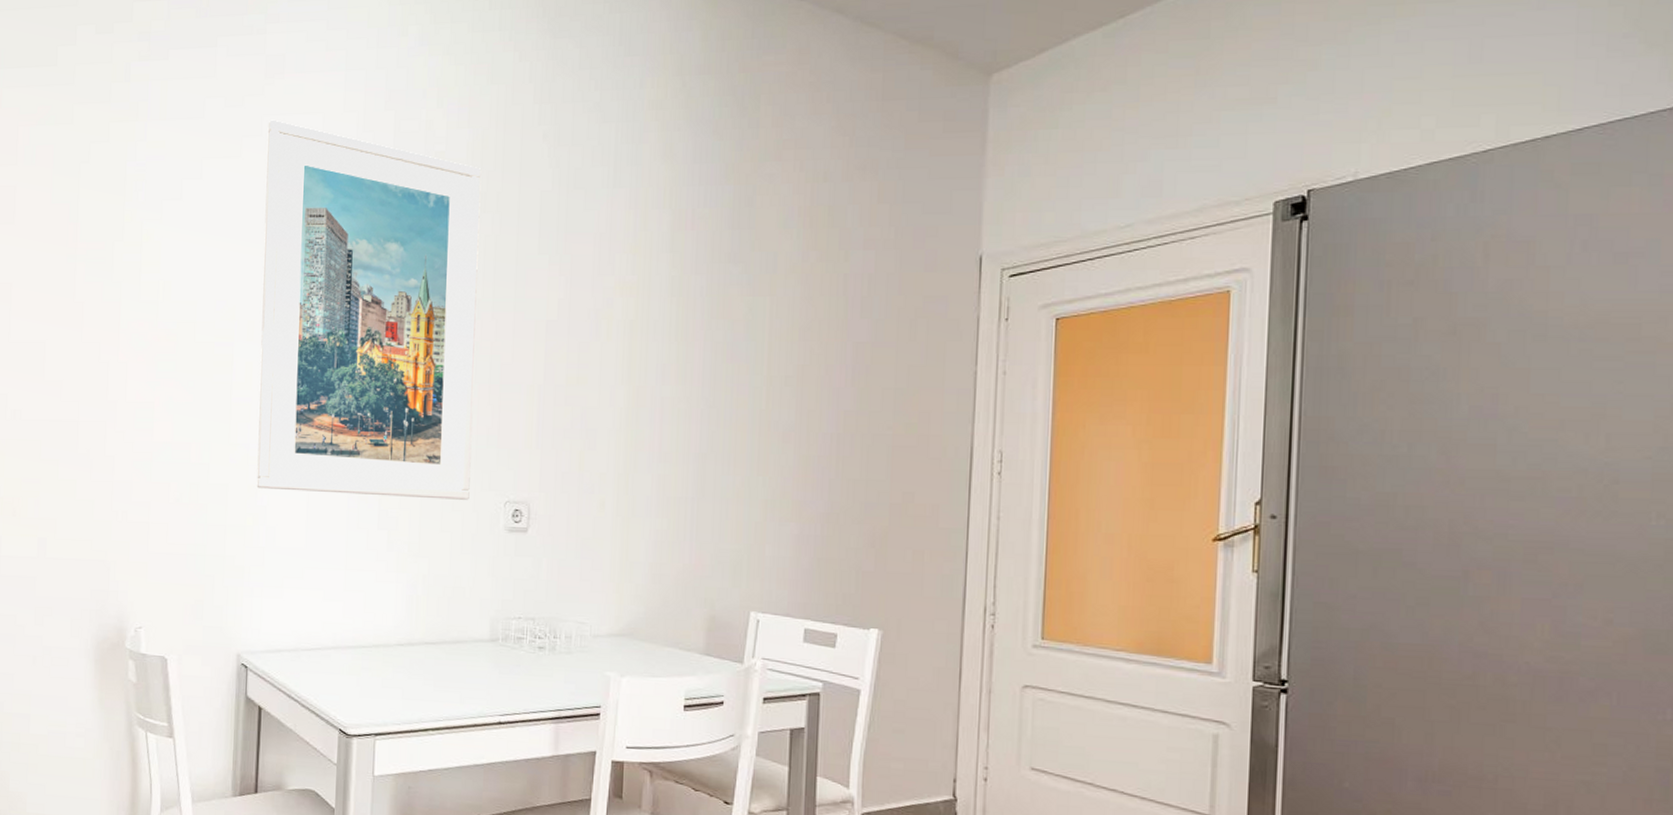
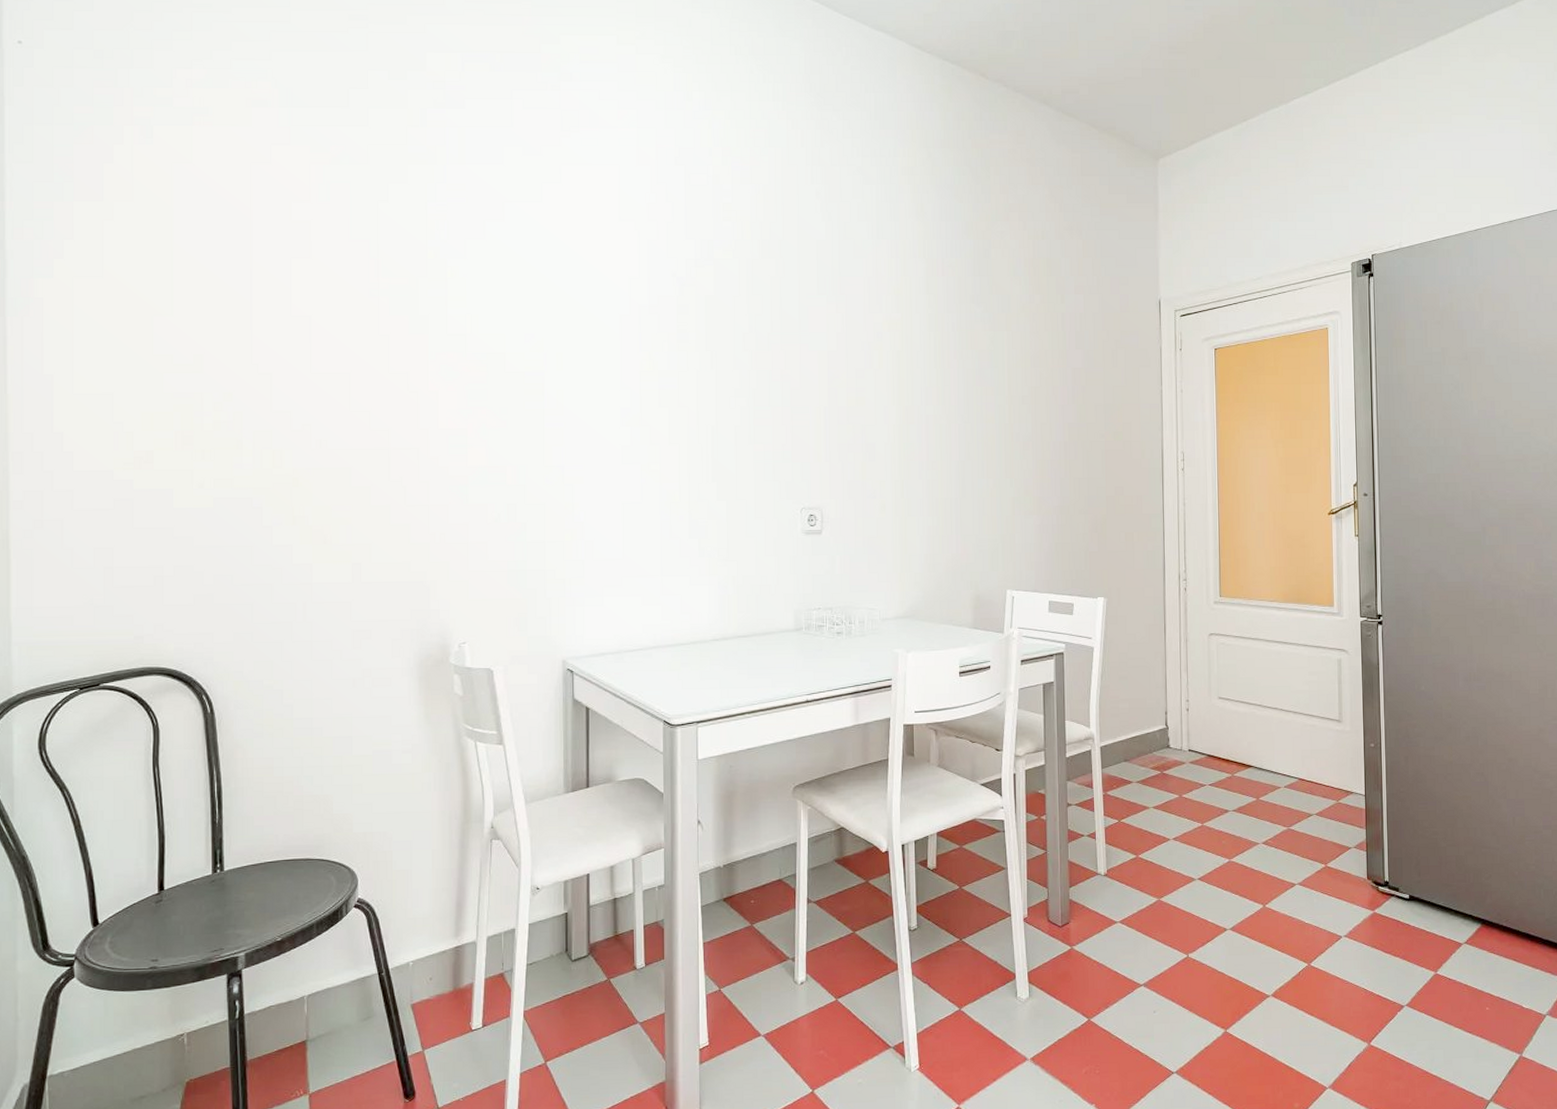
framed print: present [256,120,482,500] -> none [566,169,770,509]

